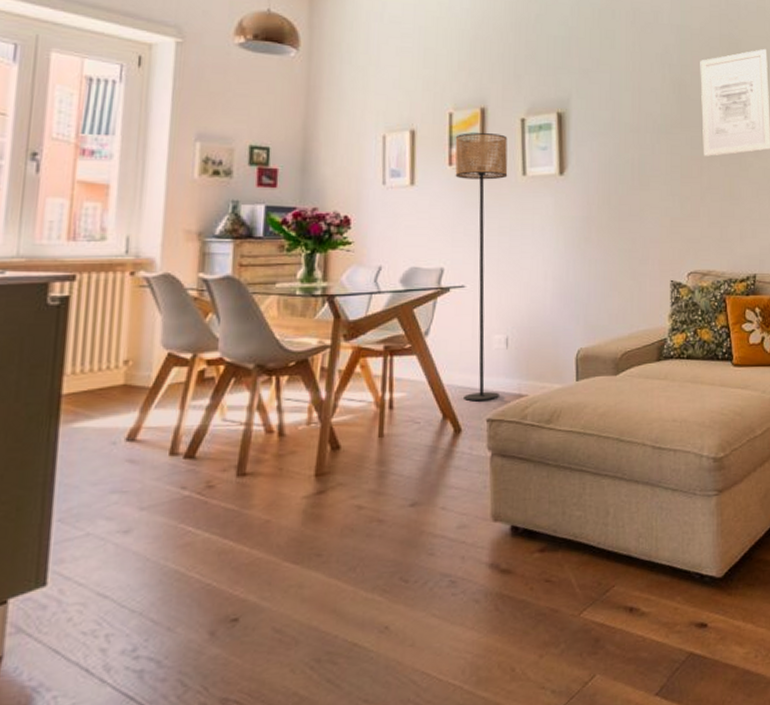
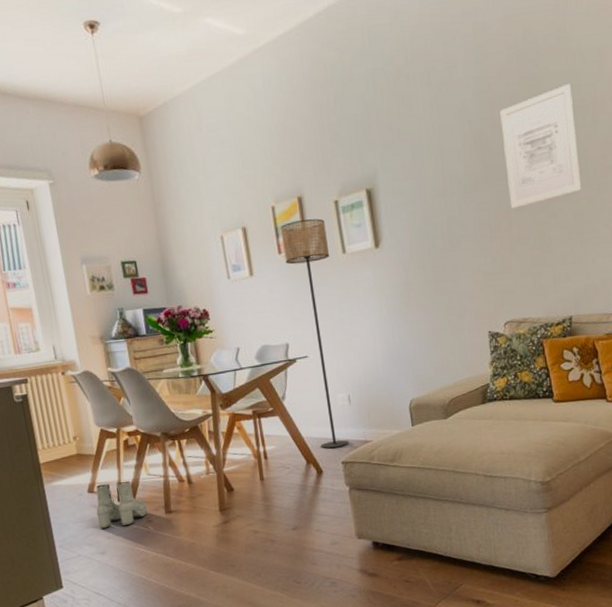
boots: none [130,428,212,495] -> present [95,481,148,529]

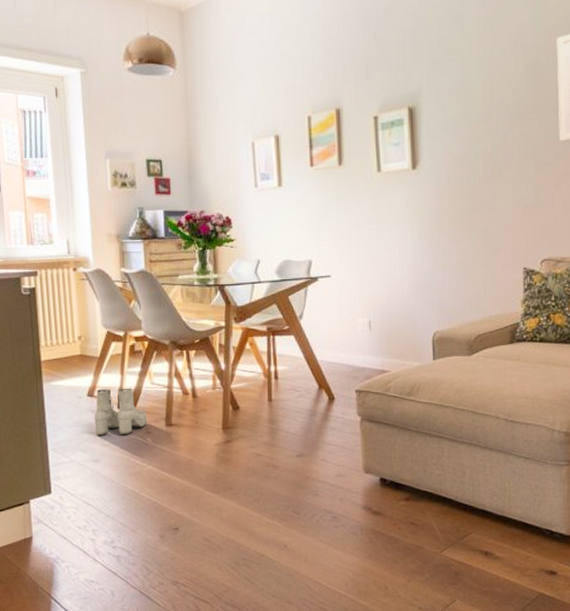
floor lamp: present [280,218,349,449] -> none [314,133,365,375]

